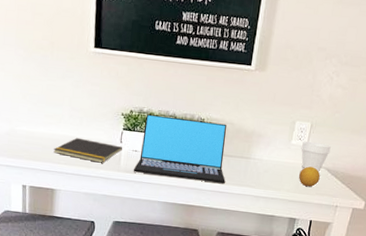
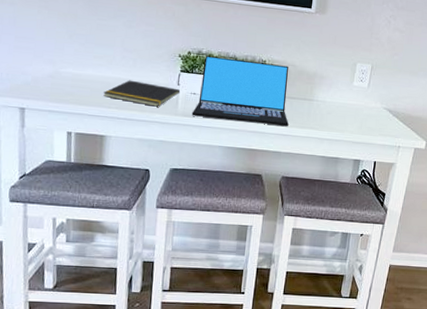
fruit: present [298,166,320,187] -> none [361,107,382,128]
cup: present [301,141,331,172] -> none [362,82,391,113]

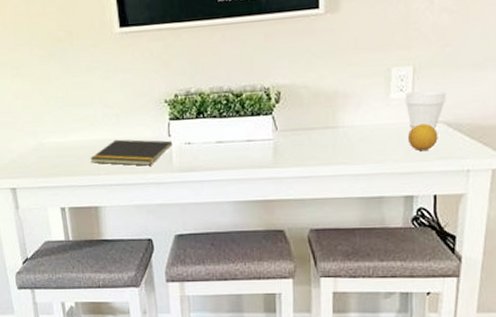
laptop: present [191,55,289,126] -> none [189,89,309,170]
fruit: none [361,107,382,128] -> present [407,123,438,152]
cup: none [362,82,391,113] -> present [404,90,446,130]

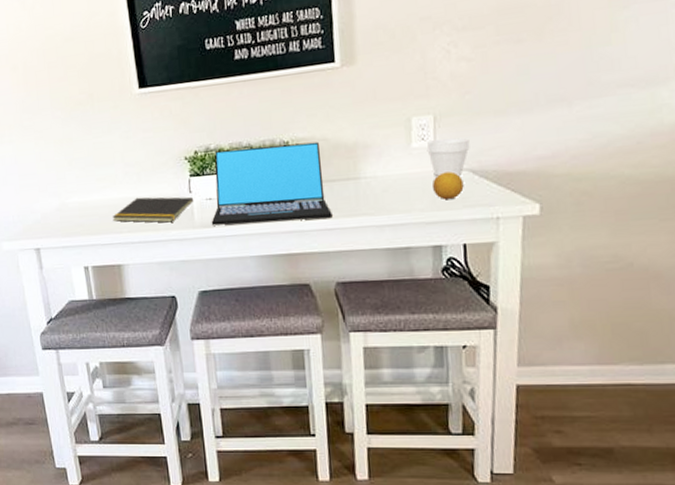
laptop: none [189,89,309,170] -> present [211,141,333,226]

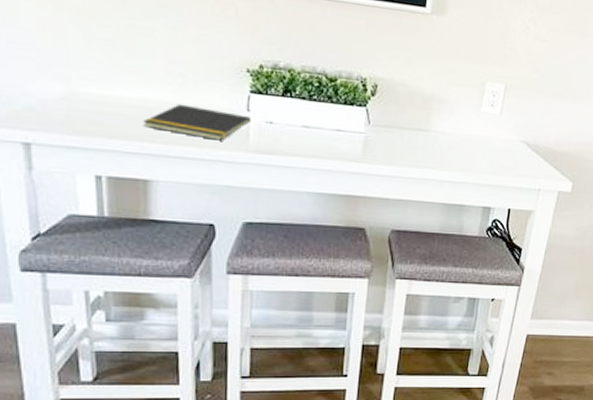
laptop: present [211,141,333,226] -> none [268,71,399,165]
cup: present [426,137,470,179] -> none [493,107,530,147]
fruit: present [432,171,464,200] -> none [492,140,519,167]

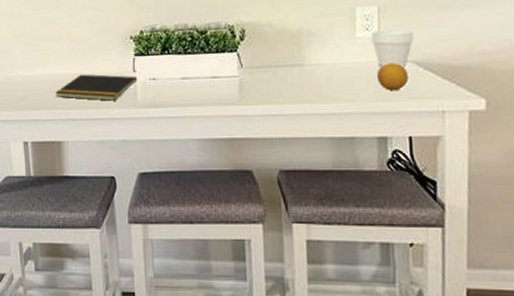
fruit: none [492,140,519,167] -> present [376,62,409,91]
cup: none [493,107,530,147] -> present [371,29,414,69]

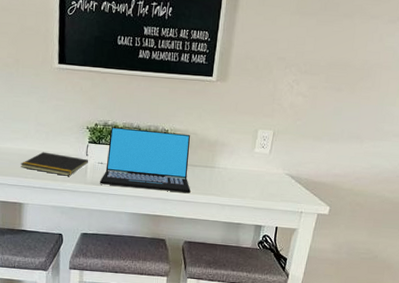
laptop: none [154,27,276,106] -> present [99,127,191,193]
cup: present [371,29,414,69] -> none [264,149,294,179]
fruit: present [376,62,409,91] -> none [262,174,284,194]

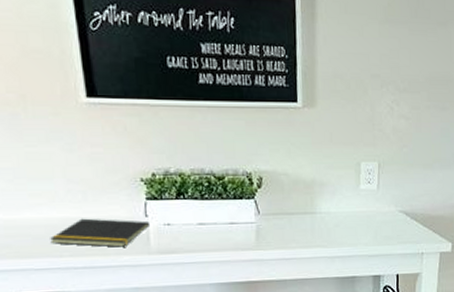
laptop: present [99,127,191,193] -> none [169,175,290,252]

